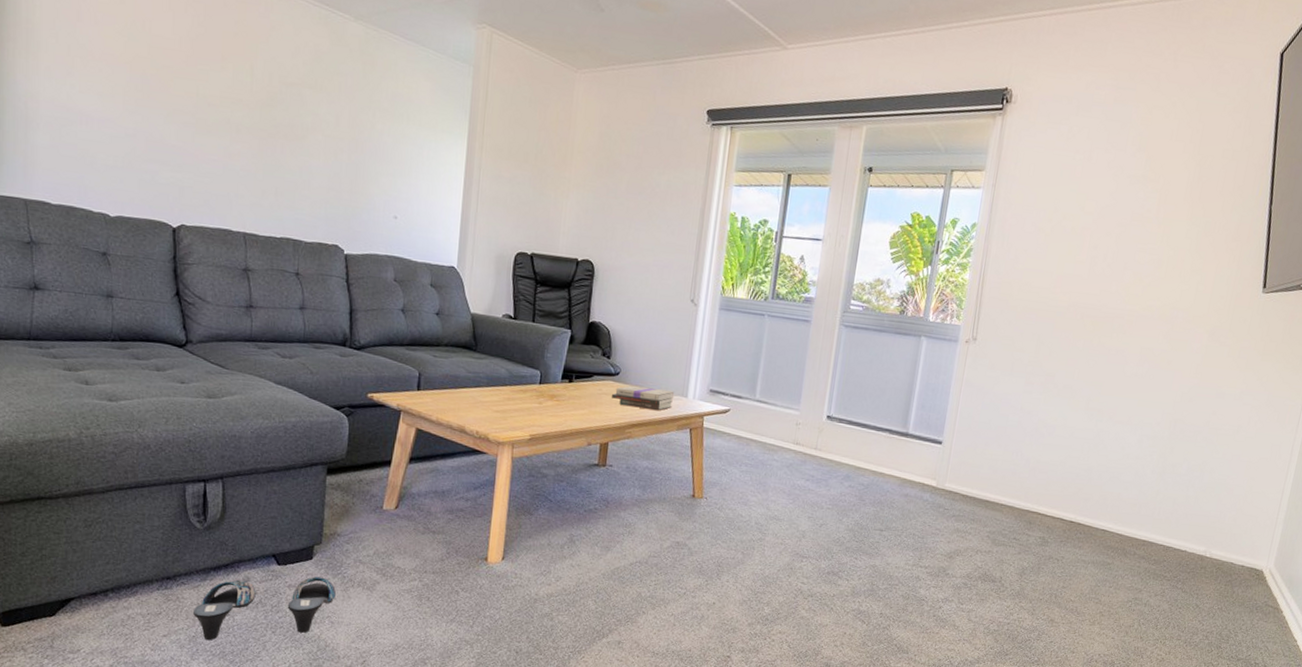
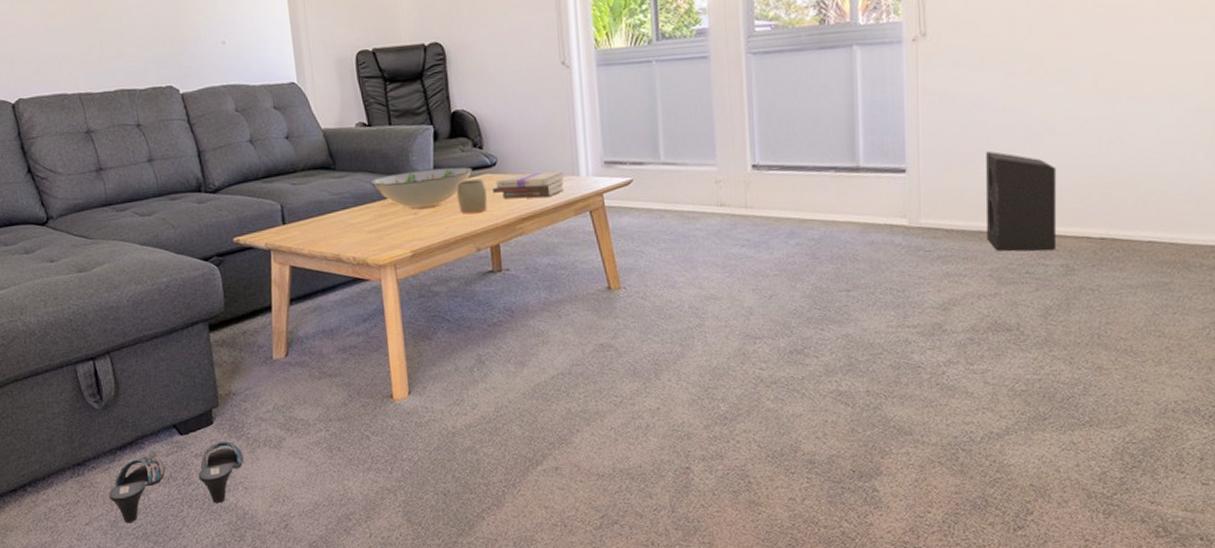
decorative bowl: none [505,364,599,401] -> present [370,166,473,210]
mug: none [579,382,606,413] -> present [456,179,487,213]
speaker: none [990,439,1050,524] -> present [985,150,1057,252]

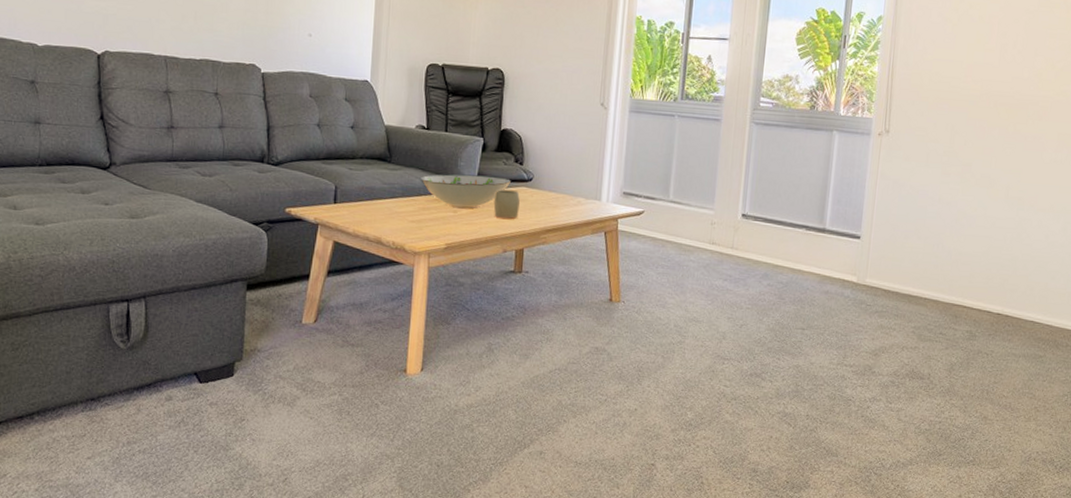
slippers: present [109,441,244,524] -> none [117,393,257,462]
books: present [492,171,564,199] -> none [525,190,587,215]
speaker: present [985,150,1057,252] -> none [913,231,972,317]

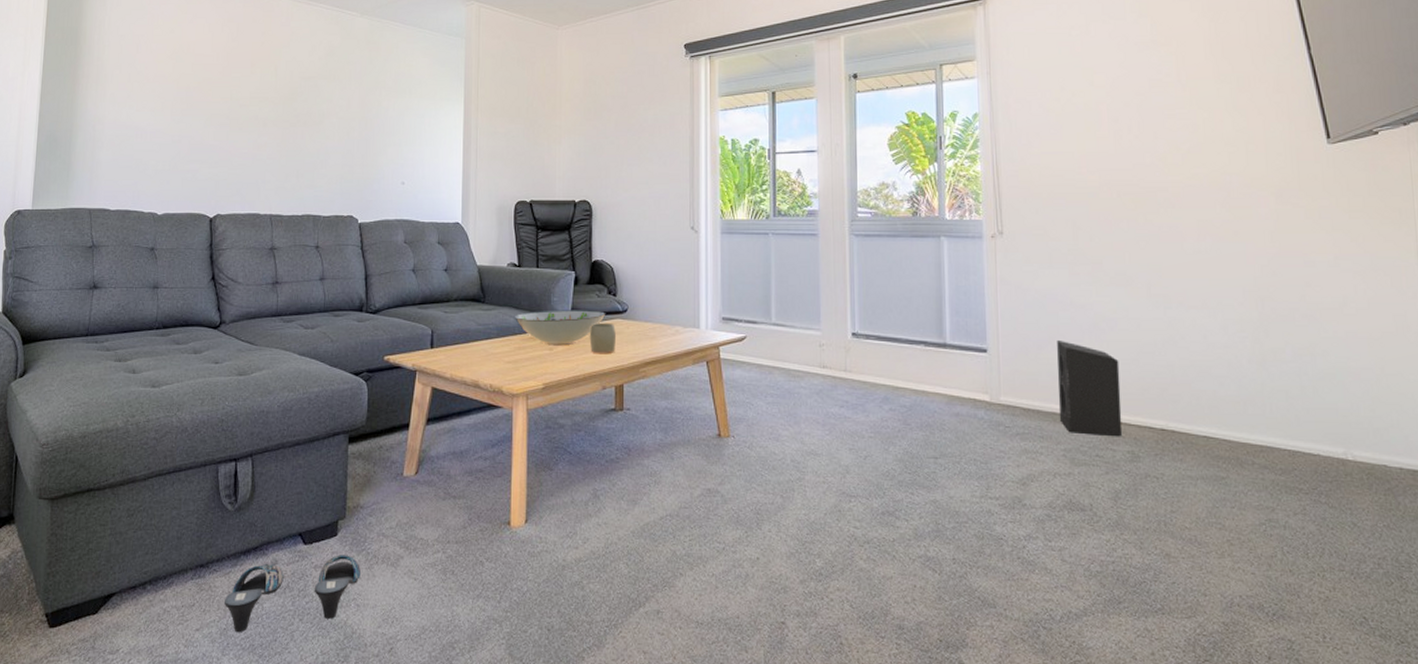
slippers: none [117,393,257,462] -> present [225,554,361,633]
speaker: none [913,231,972,317] -> present [1057,339,1123,436]

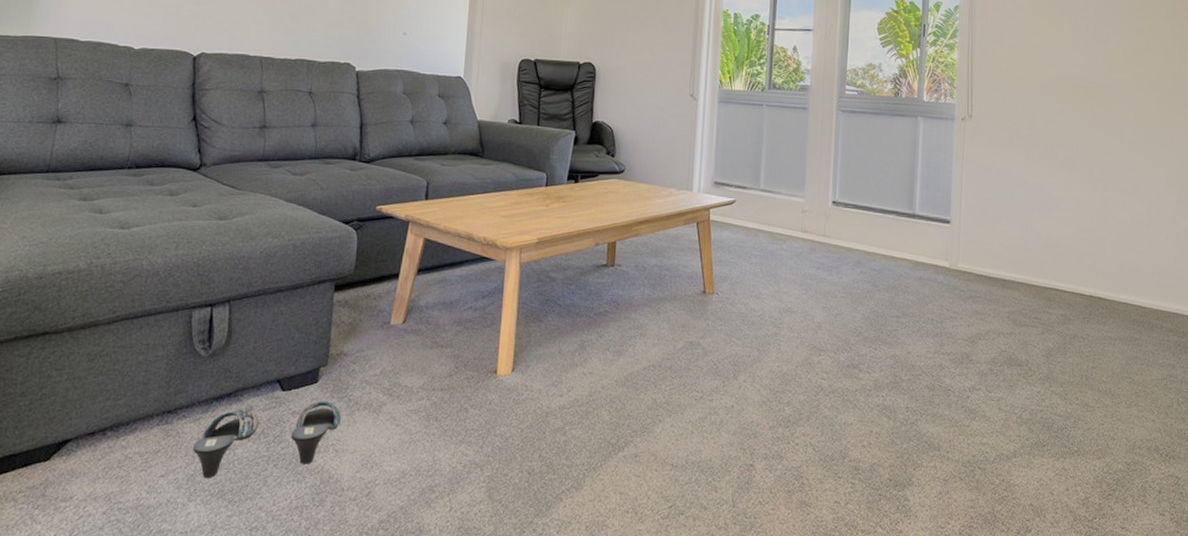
decorative bowl: present [514,310,606,346] -> none [512,167,604,203]
mug: present [589,323,616,353] -> none [585,182,612,211]
speaker: present [1057,339,1123,436] -> none [1006,214,1061,301]

